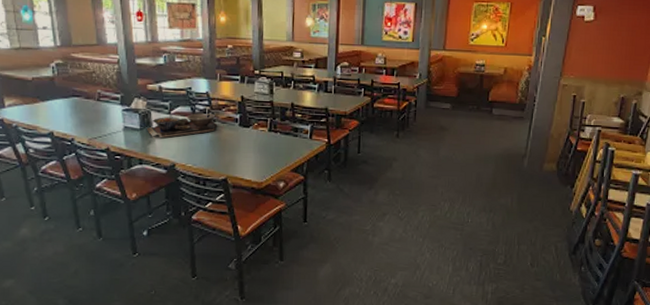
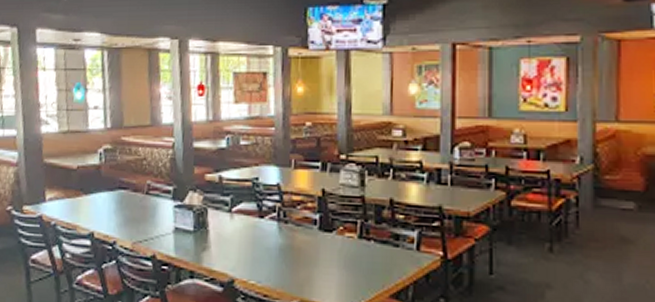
food tray: present [147,109,218,139] -> none [202,205,291,245]

